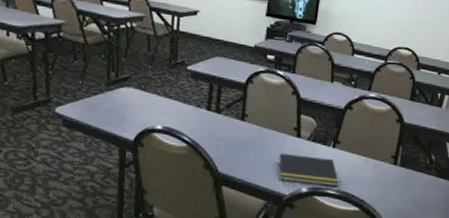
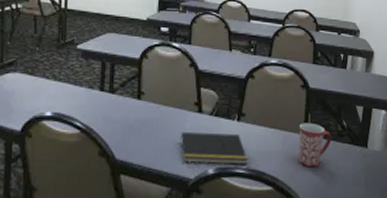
mug: none [386,154,420,194] -> present [299,123,332,167]

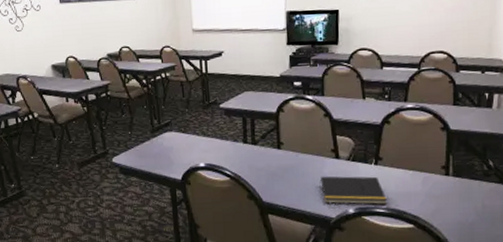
mug: present [299,123,332,167] -> none [439,163,477,206]

